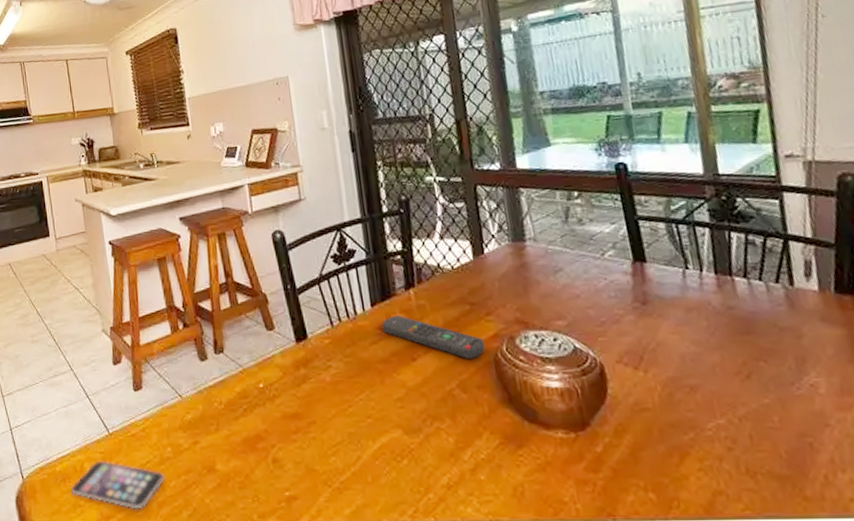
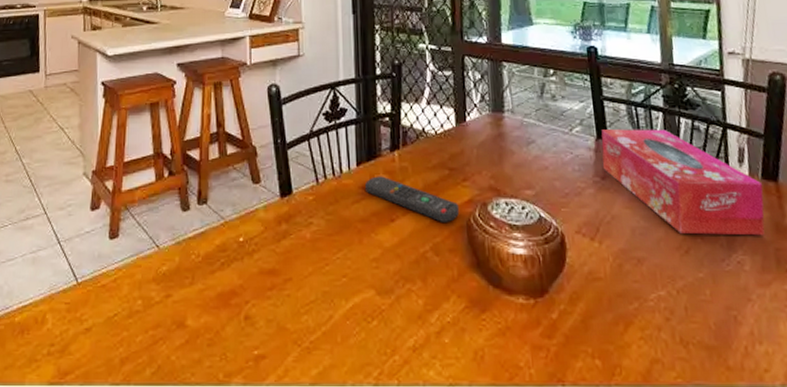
smartphone: present [71,460,165,508] -> none [29,312,132,364]
tissue box: none [638,246,842,358] -> present [601,129,765,236]

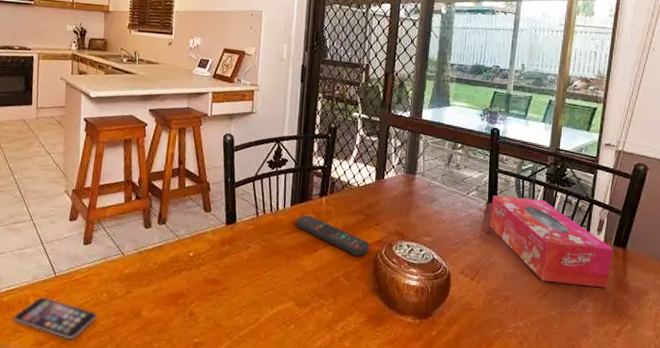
smartphone: none [29,312,132,364] -> present [14,297,98,339]

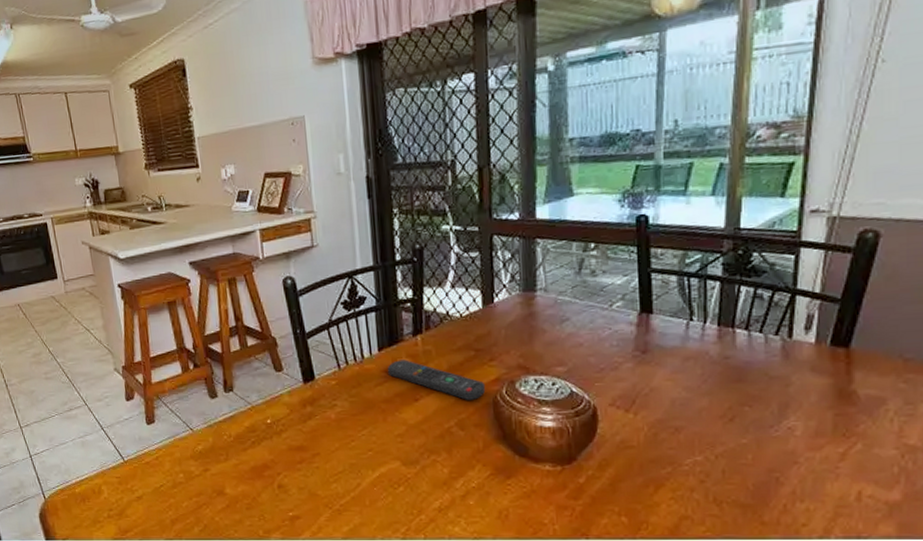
smartphone: present [14,297,98,339] -> none [90,484,178,524]
tissue box: present [489,195,614,288] -> none [644,299,831,403]

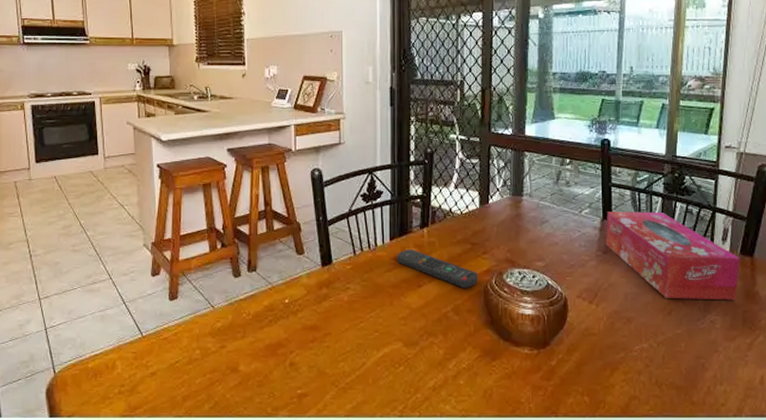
tissue box: none [644,299,831,403] -> present [605,211,740,300]

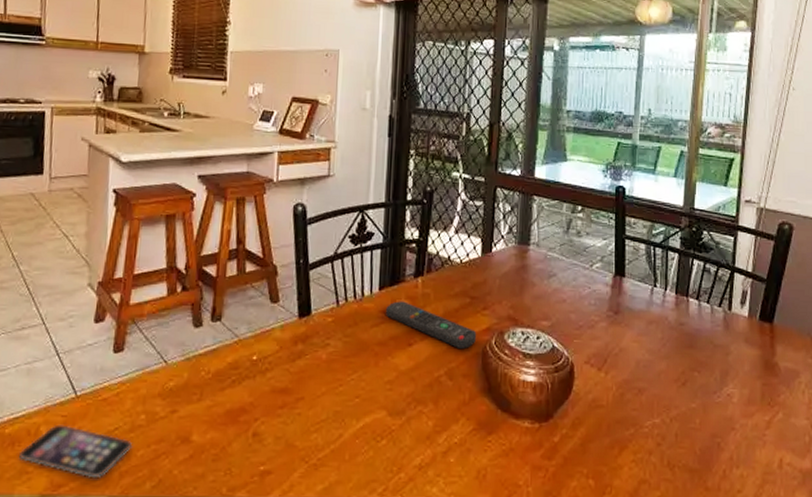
smartphone: none [102,359,192,401] -> present [19,424,133,477]
tissue box: present [605,211,740,300] -> none [617,267,759,372]

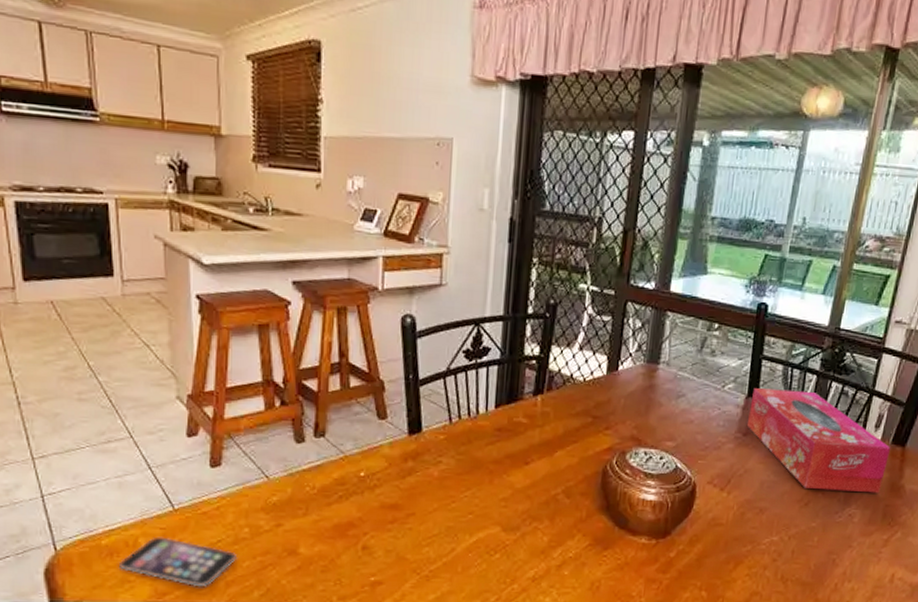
remote control: present [386,301,477,349] -> none [502,419,598,468]
tissue box: none [617,267,759,372] -> present [746,388,891,494]

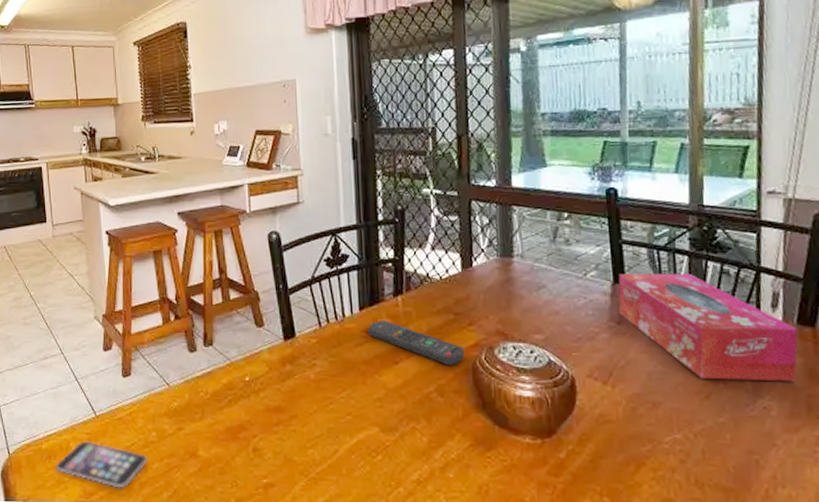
remote control: none [502,419,598,468] -> present [368,320,465,365]

